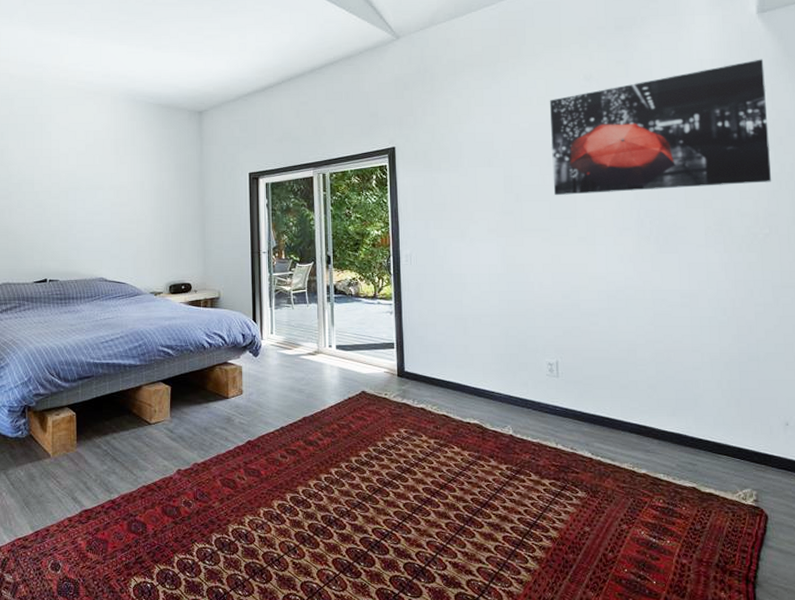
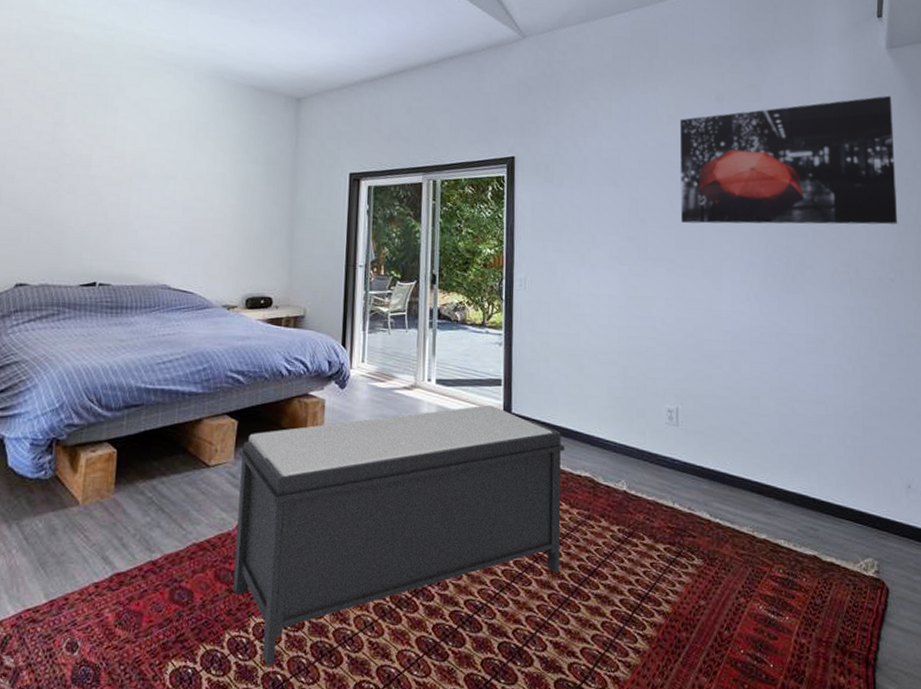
bench: none [173,365,455,582] -> present [233,405,565,666]

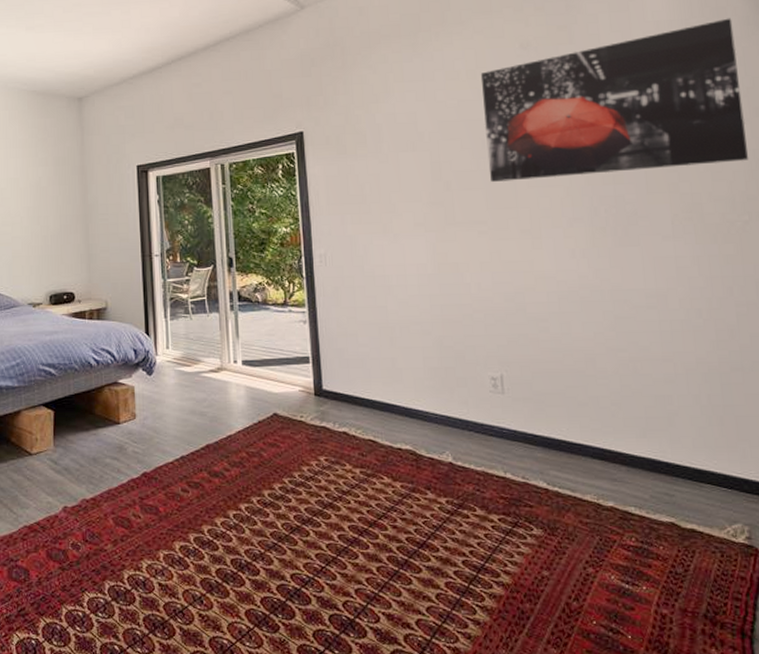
bench: present [233,405,565,666] -> none [57,383,387,638]

